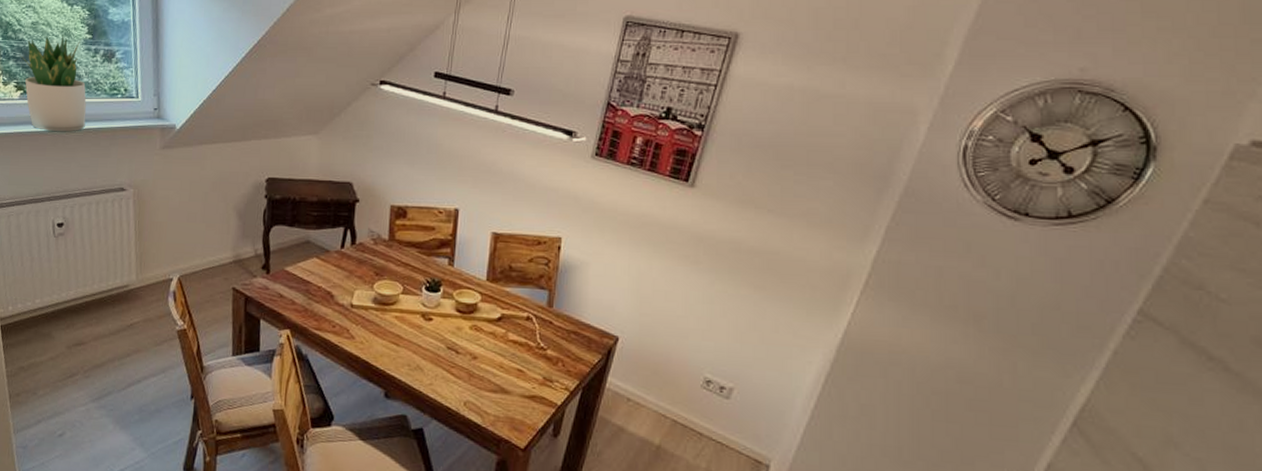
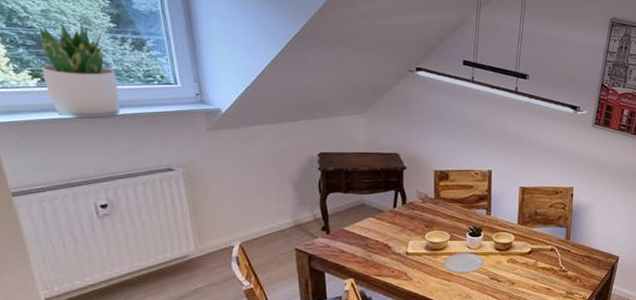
plate: none [392,311,441,338] -> present [443,253,484,273]

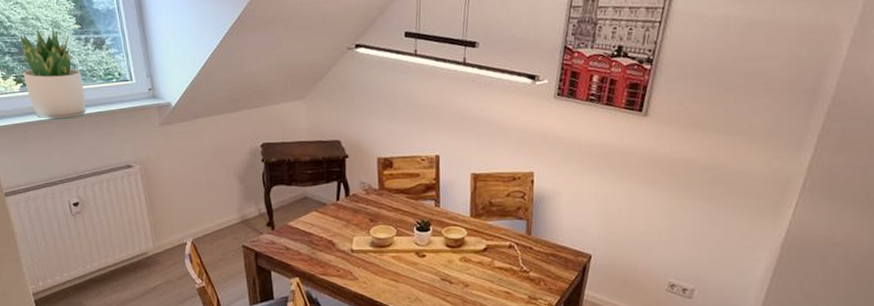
plate: present [443,253,484,273] -> none [390,250,433,273]

